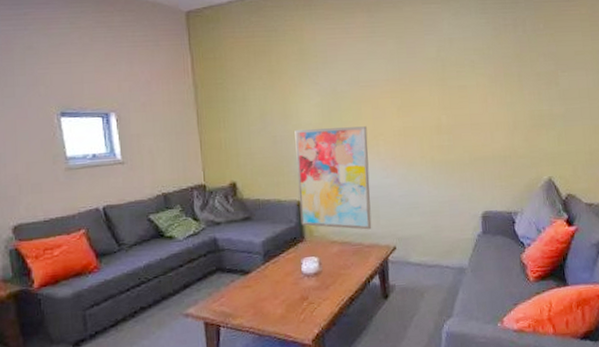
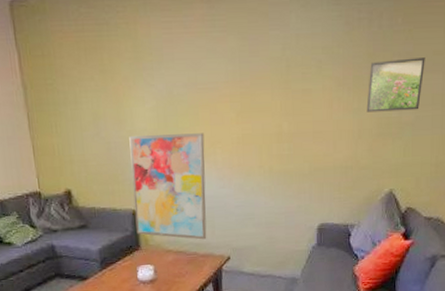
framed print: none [518,57,569,106] -> present [366,57,425,113]

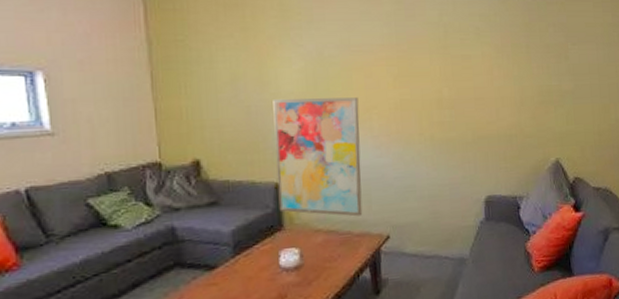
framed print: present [366,57,425,113] -> none [526,29,579,80]

